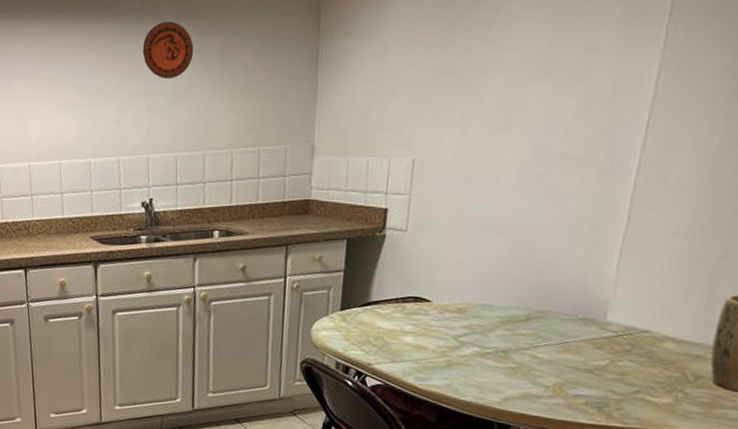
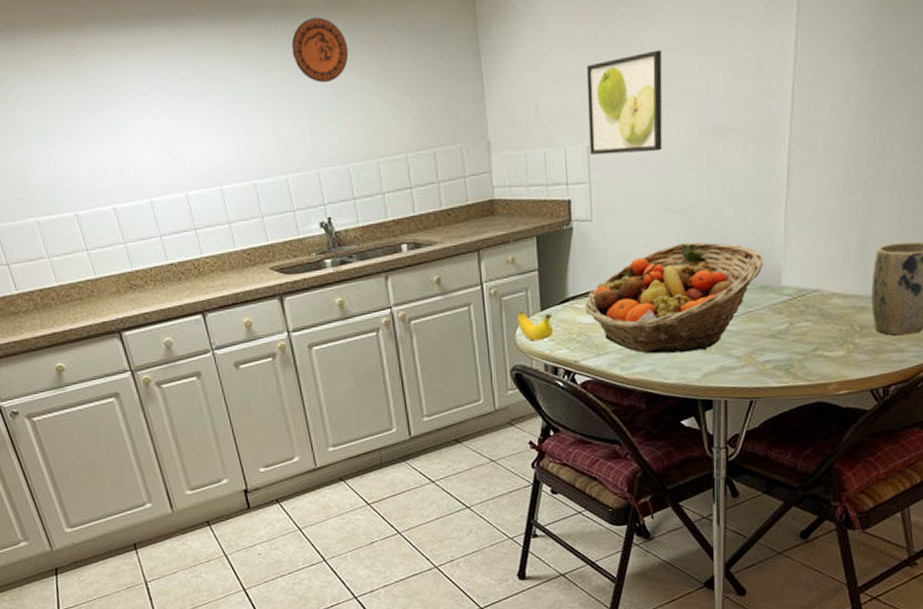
banana: none [315,308,351,339] -> present [518,311,553,341]
fruit basket: none [386,264,590,374] -> present [585,242,765,354]
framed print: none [414,74,505,172] -> present [586,49,663,155]

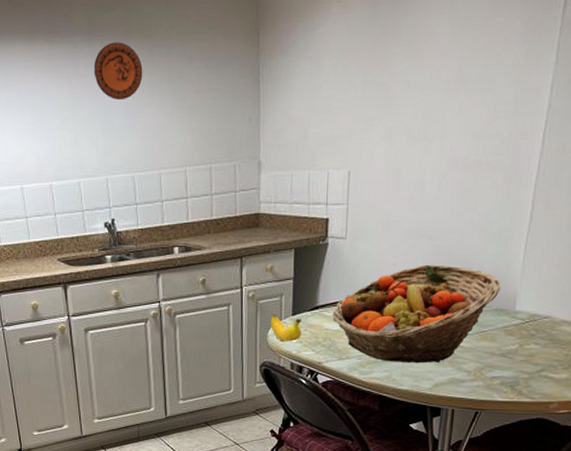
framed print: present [586,49,663,155] -> none [350,88,425,180]

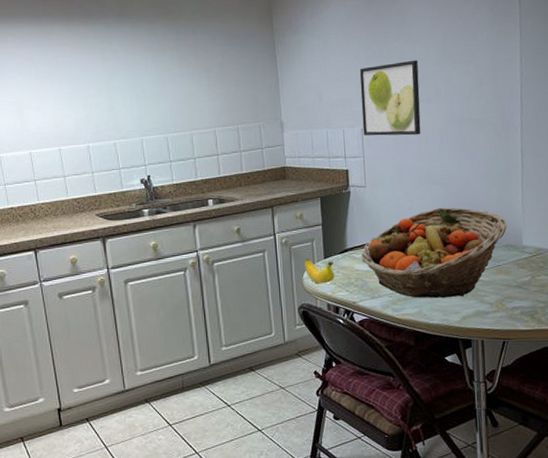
decorative plate: present [94,42,143,101] -> none [126,23,172,72]
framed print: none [350,88,425,180] -> present [359,60,421,136]

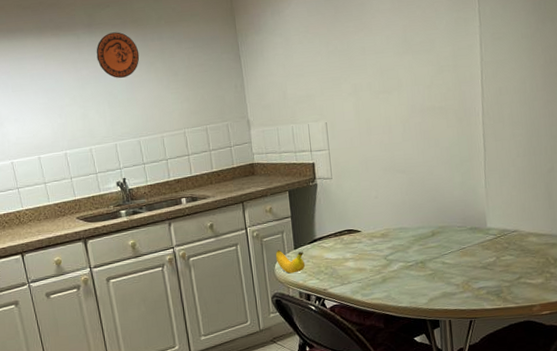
decorative plate: none [126,23,172,72] -> present [96,32,140,79]
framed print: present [359,60,421,136] -> none [322,52,384,129]
fruit basket: present [361,207,508,298] -> none [330,194,472,283]

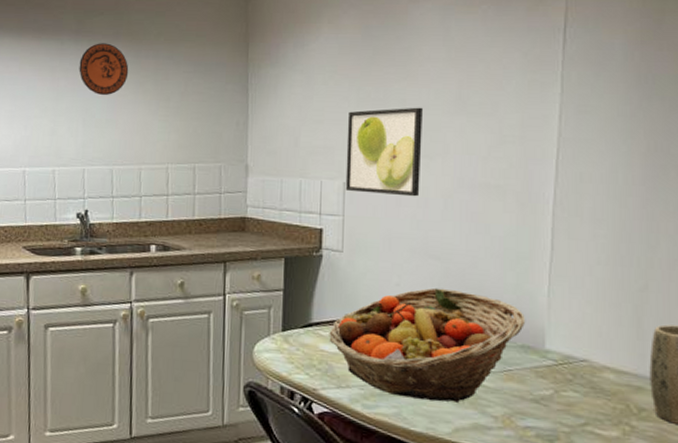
banana: present [276,250,305,274] -> none [257,328,293,361]
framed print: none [322,52,384,129] -> present [345,107,423,197]
fruit basket: none [330,194,472,283] -> present [329,287,526,403]

